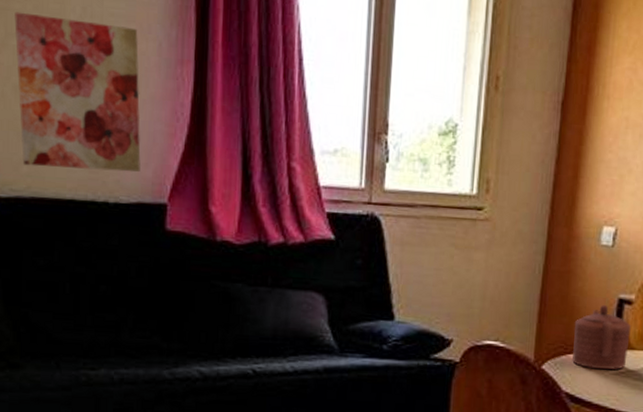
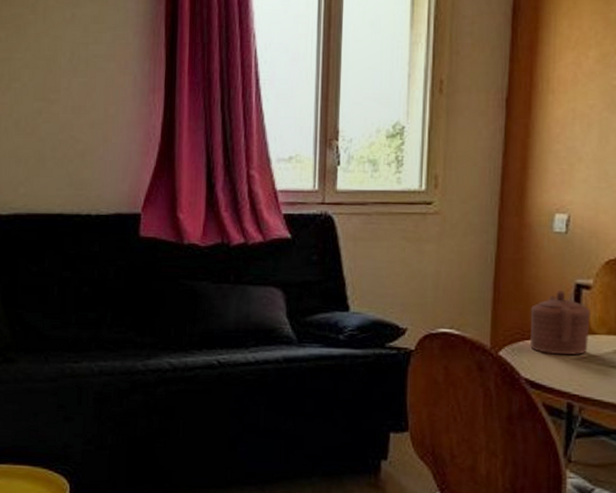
wall art: present [14,11,141,172] -> none [16,60,119,188]

